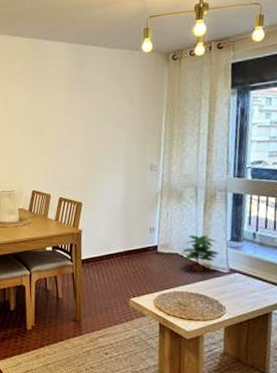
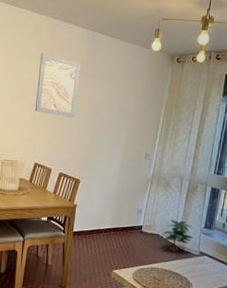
wall art: none [25,75,69,138] -> present [34,53,81,118]

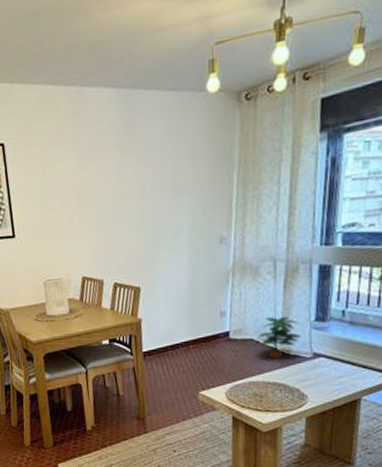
wall art: present [34,53,81,118] -> none [64,135,121,213]

